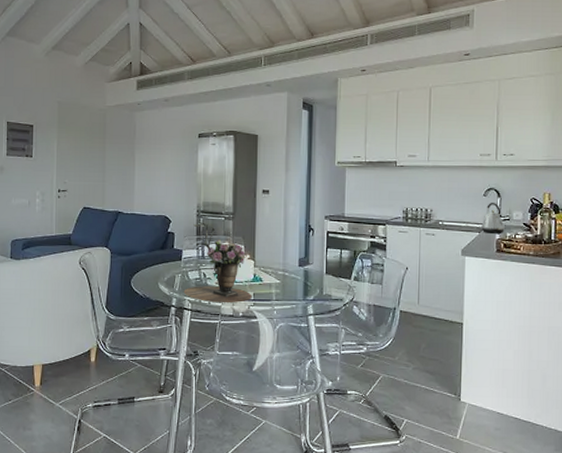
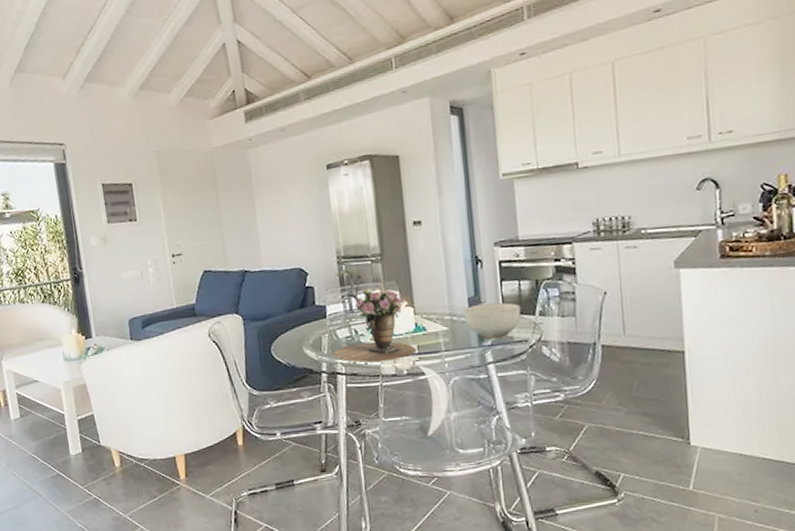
bowl: none [294,265,340,295] -> present [463,302,521,339]
kettle: present [481,202,505,235] -> none [697,195,729,237]

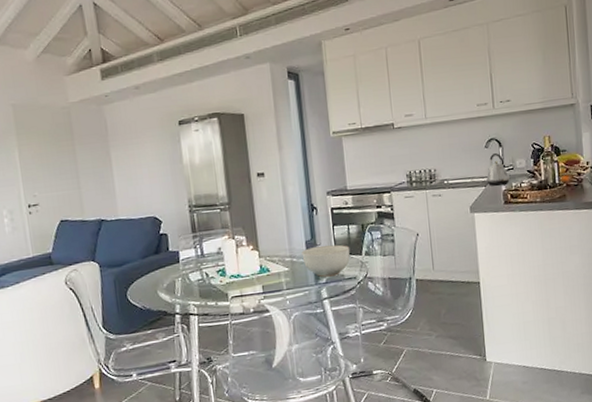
flower arrangement: present [333,269,416,362] -> none [186,217,261,303]
kettle: none [697,195,729,237] -> present [486,152,510,187]

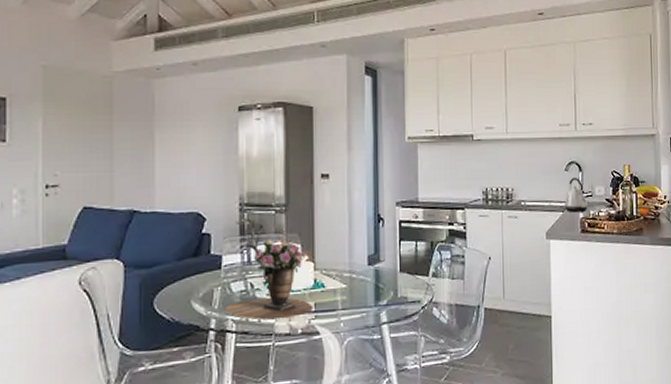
flower arrangement: none [186,217,261,303] -> present [225,218,313,320]
bowl: present [301,244,350,277] -> none [362,262,416,299]

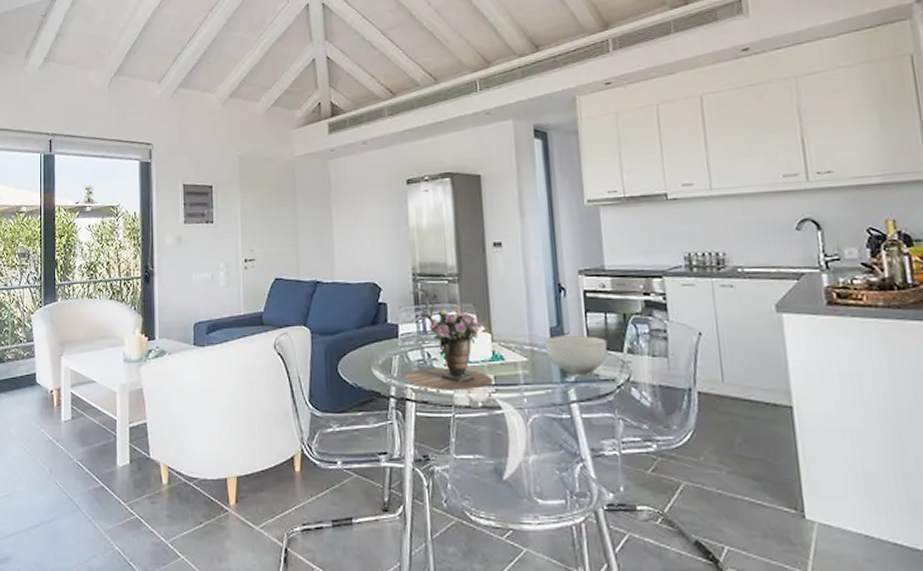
bowl: none [362,262,416,299] -> present [544,336,608,375]
kettle: present [564,177,588,213] -> none [799,237,835,281]

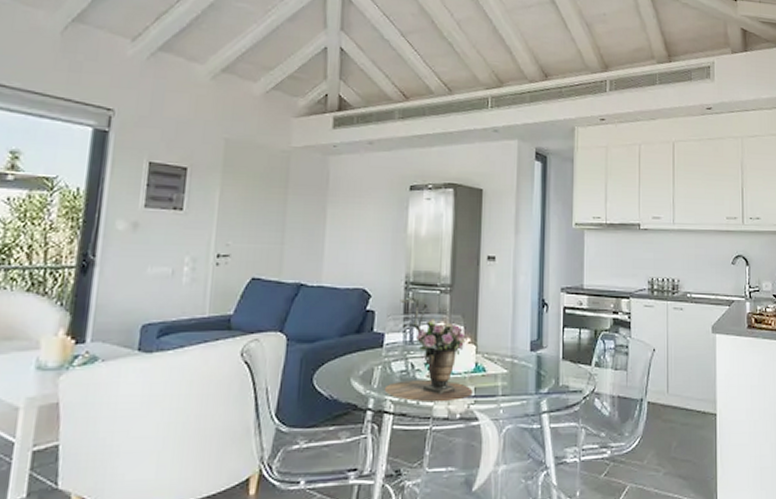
bowl: present [544,336,608,375] -> none [524,350,579,386]

